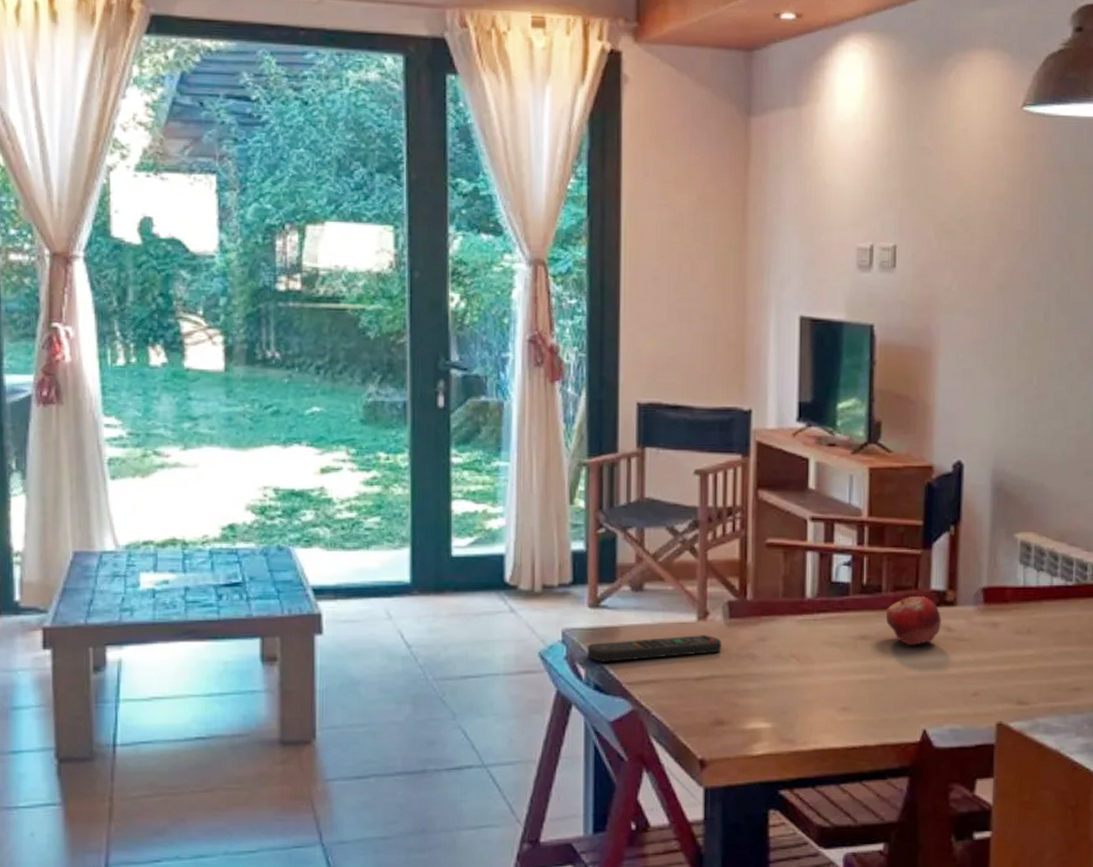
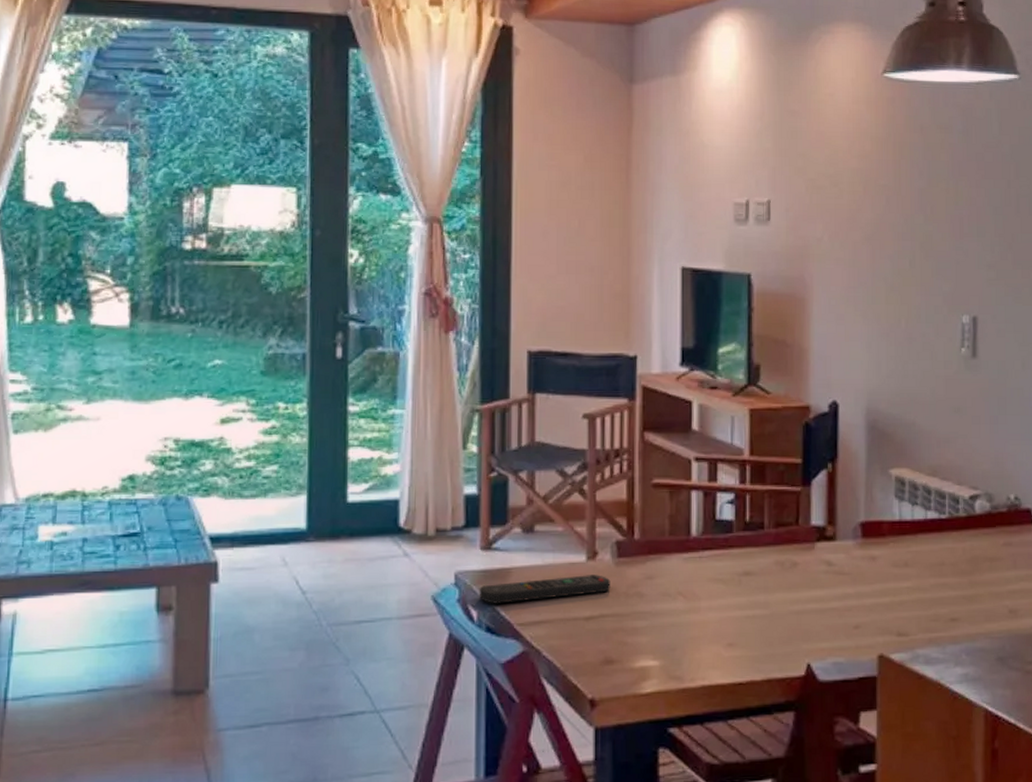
fruit: present [885,595,941,645] -> none [768,531,822,580]

